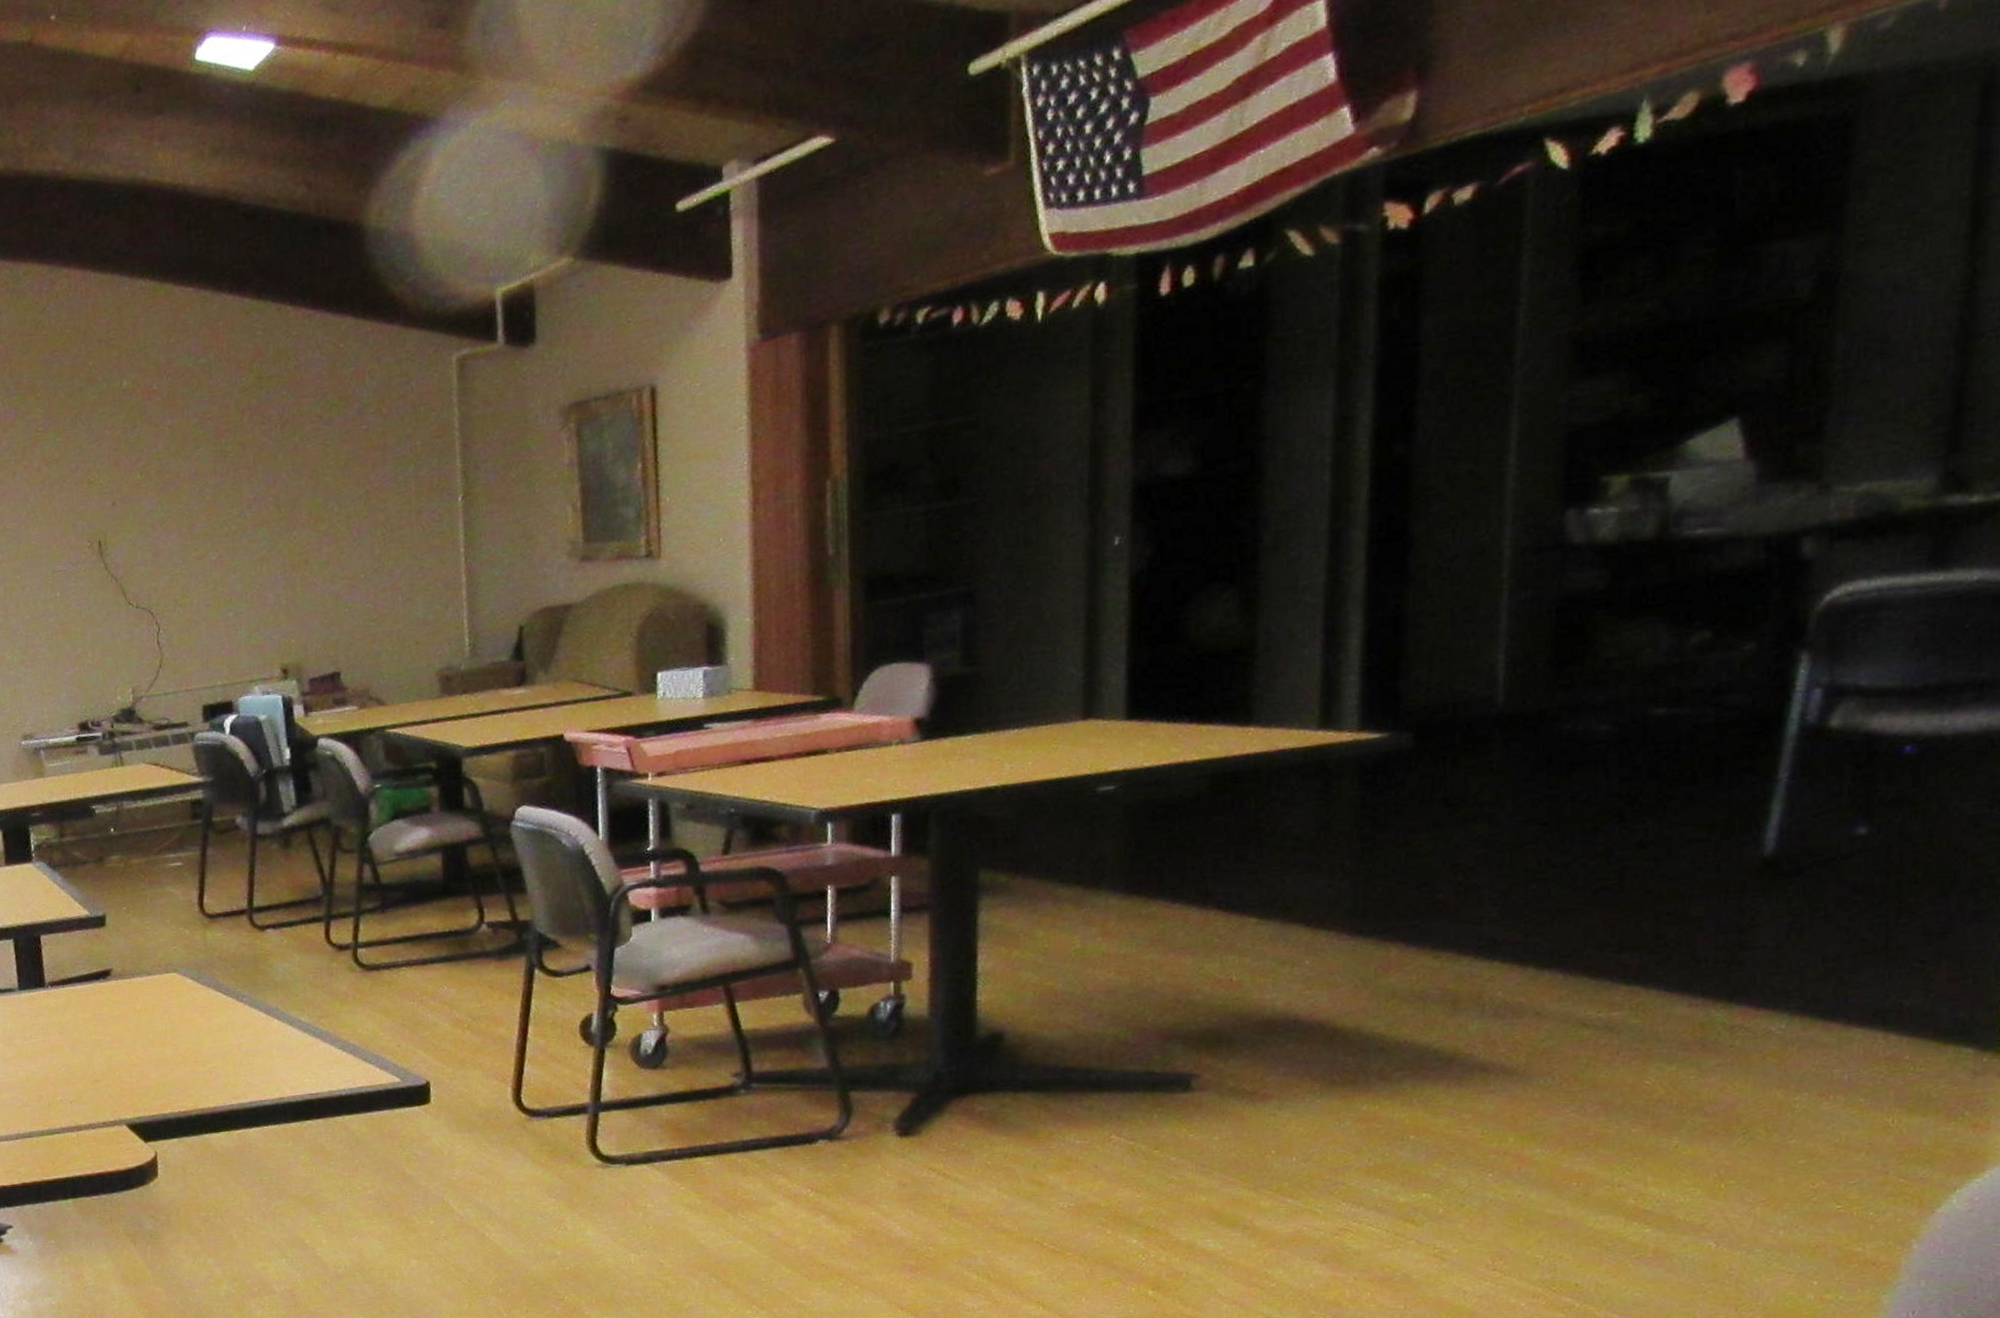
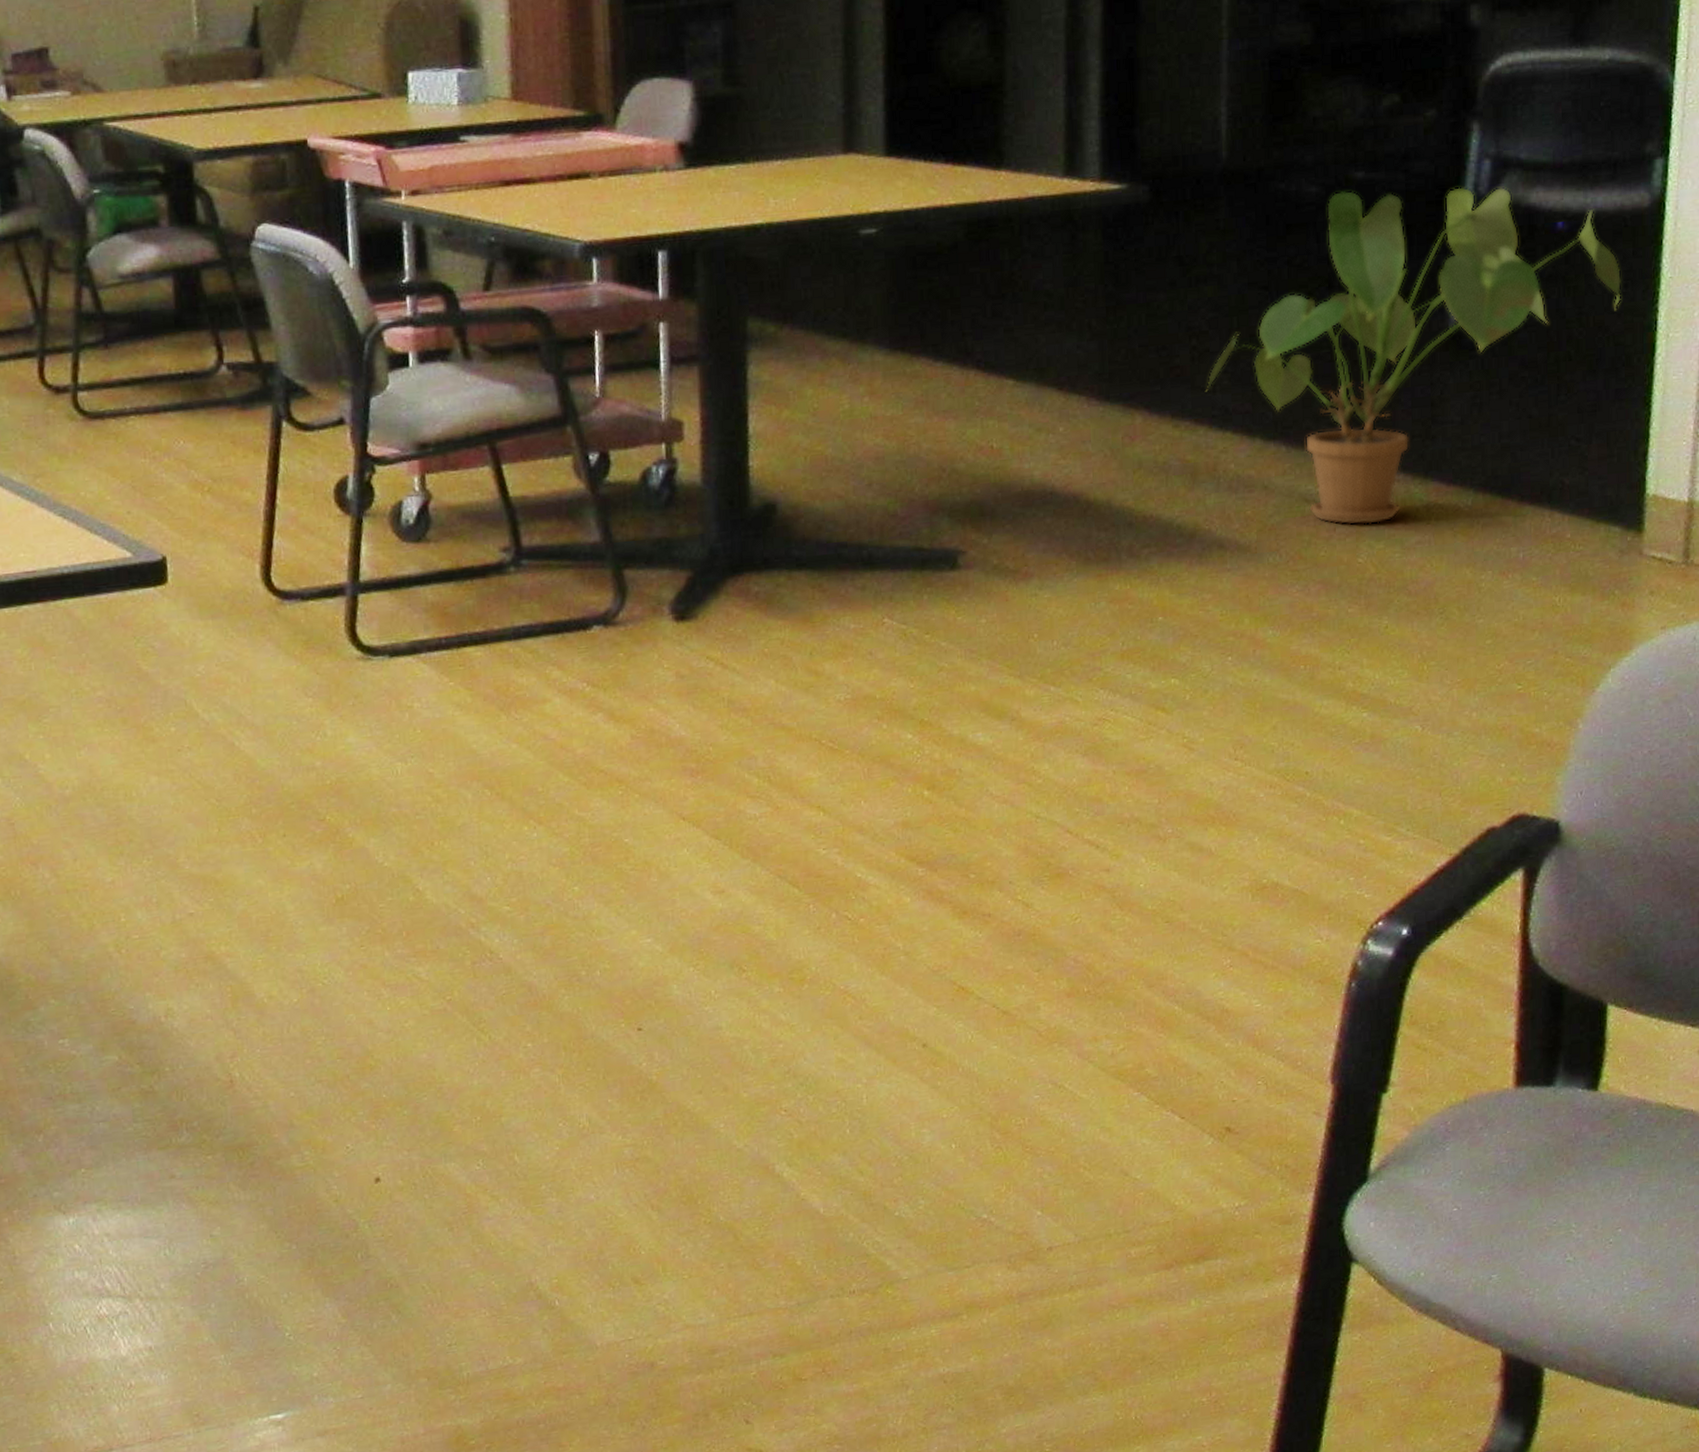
house plant: none [1470,714,1986,1049] -> present [1205,186,1622,526]

